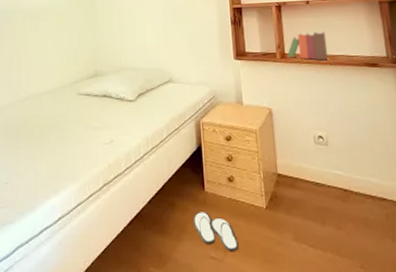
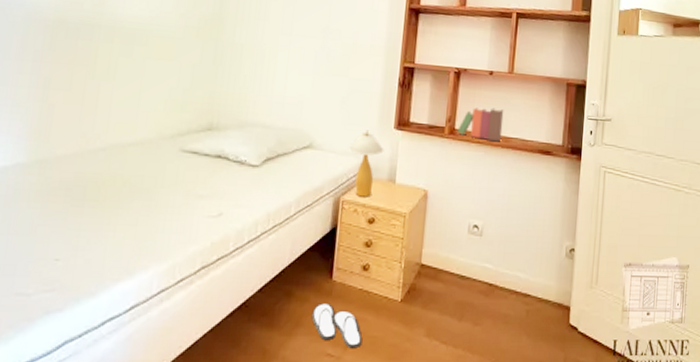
table lamp: none [199,63,229,119] -> present [347,130,384,197]

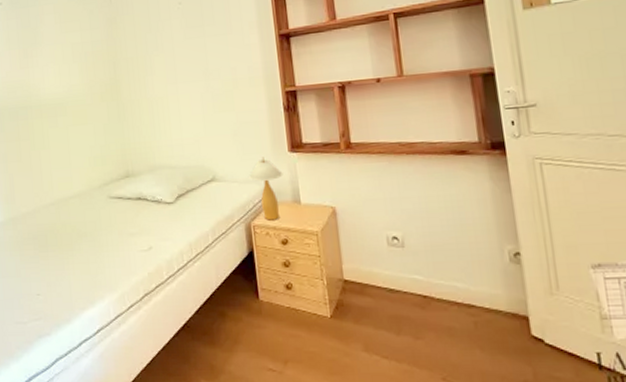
slippers: present [311,303,361,349] -> none [247,322,299,364]
books: present [457,107,504,142] -> none [354,115,405,150]

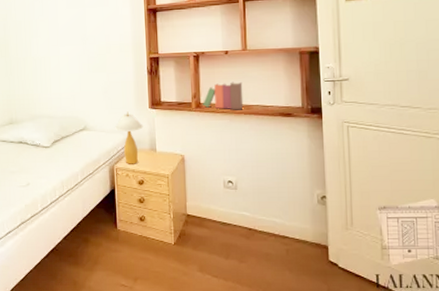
books: none [354,115,405,150] -> present [203,81,244,110]

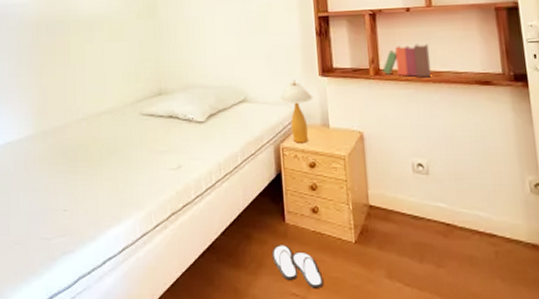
slippers: none [105,247,147,281] -> present [272,245,323,289]

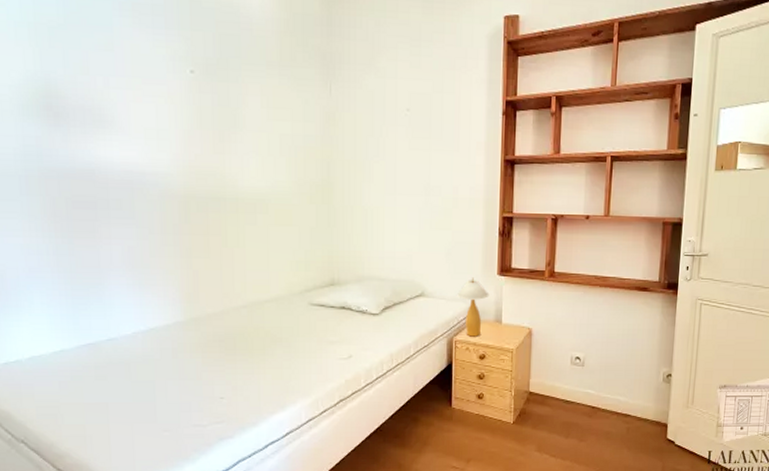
slippers: present [272,245,323,289] -> none [436,427,481,462]
books: present [382,43,432,78] -> none [557,250,601,282]

